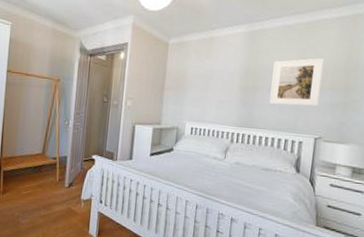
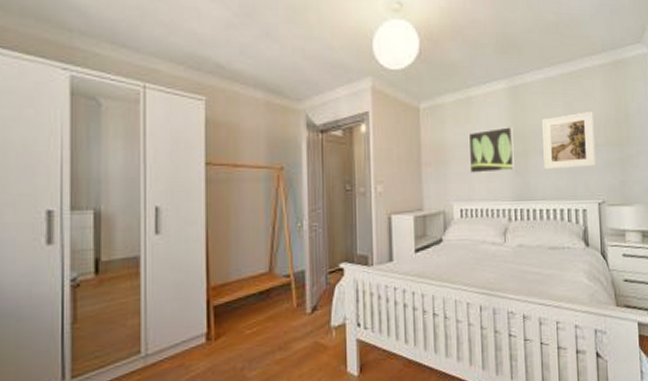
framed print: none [203,65,246,102] -> present [468,127,514,173]

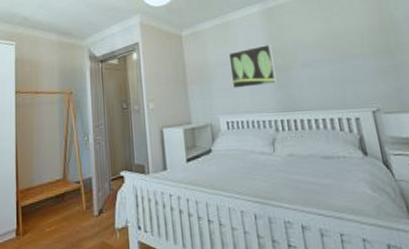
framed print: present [542,112,595,170] -> none [300,24,364,82]

